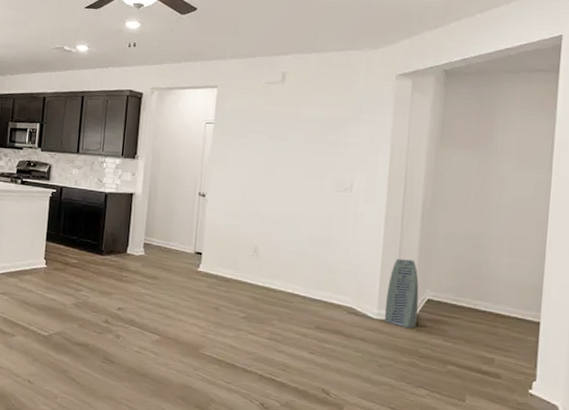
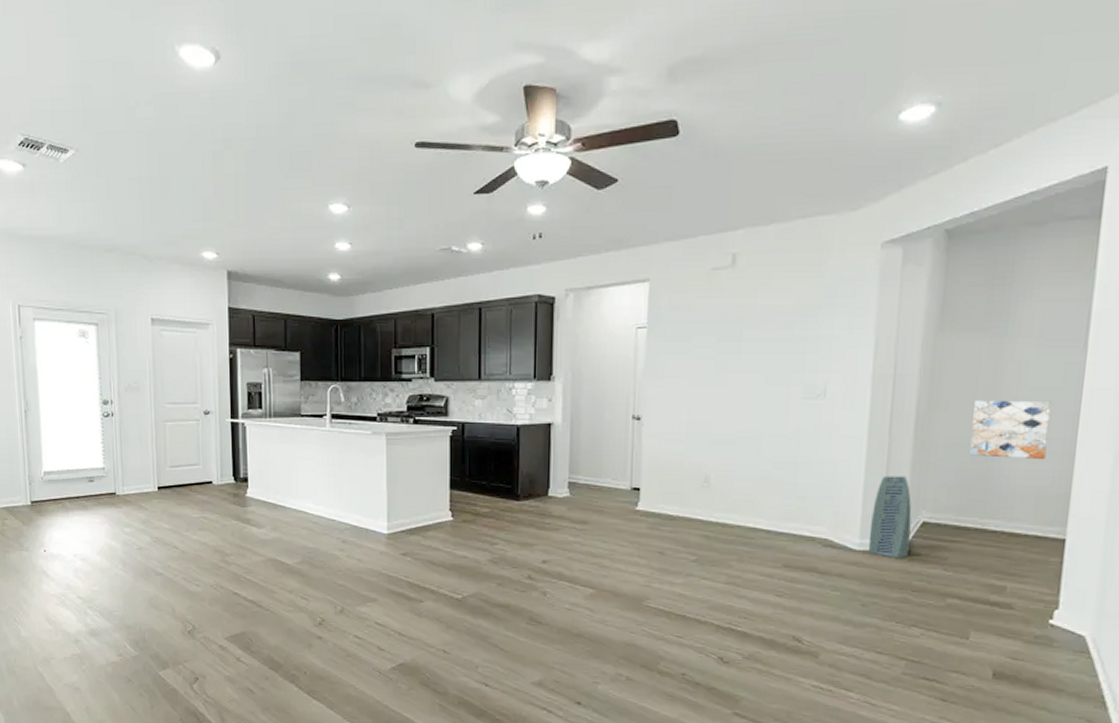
wall art: none [464,203,526,256] -> present [970,399,1052,460]

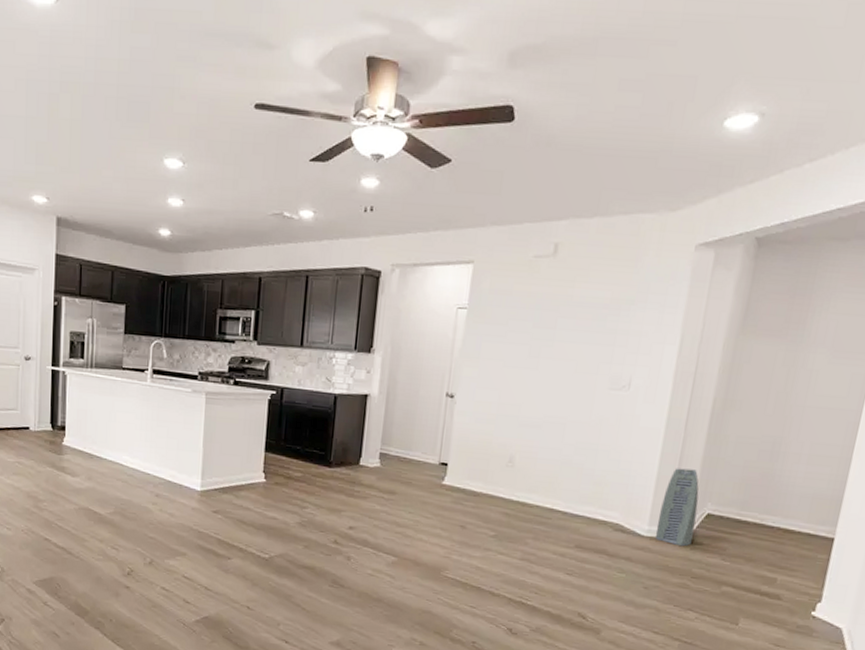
wall art: present [970,399,1052,460] -> none [756,402,836,464]

